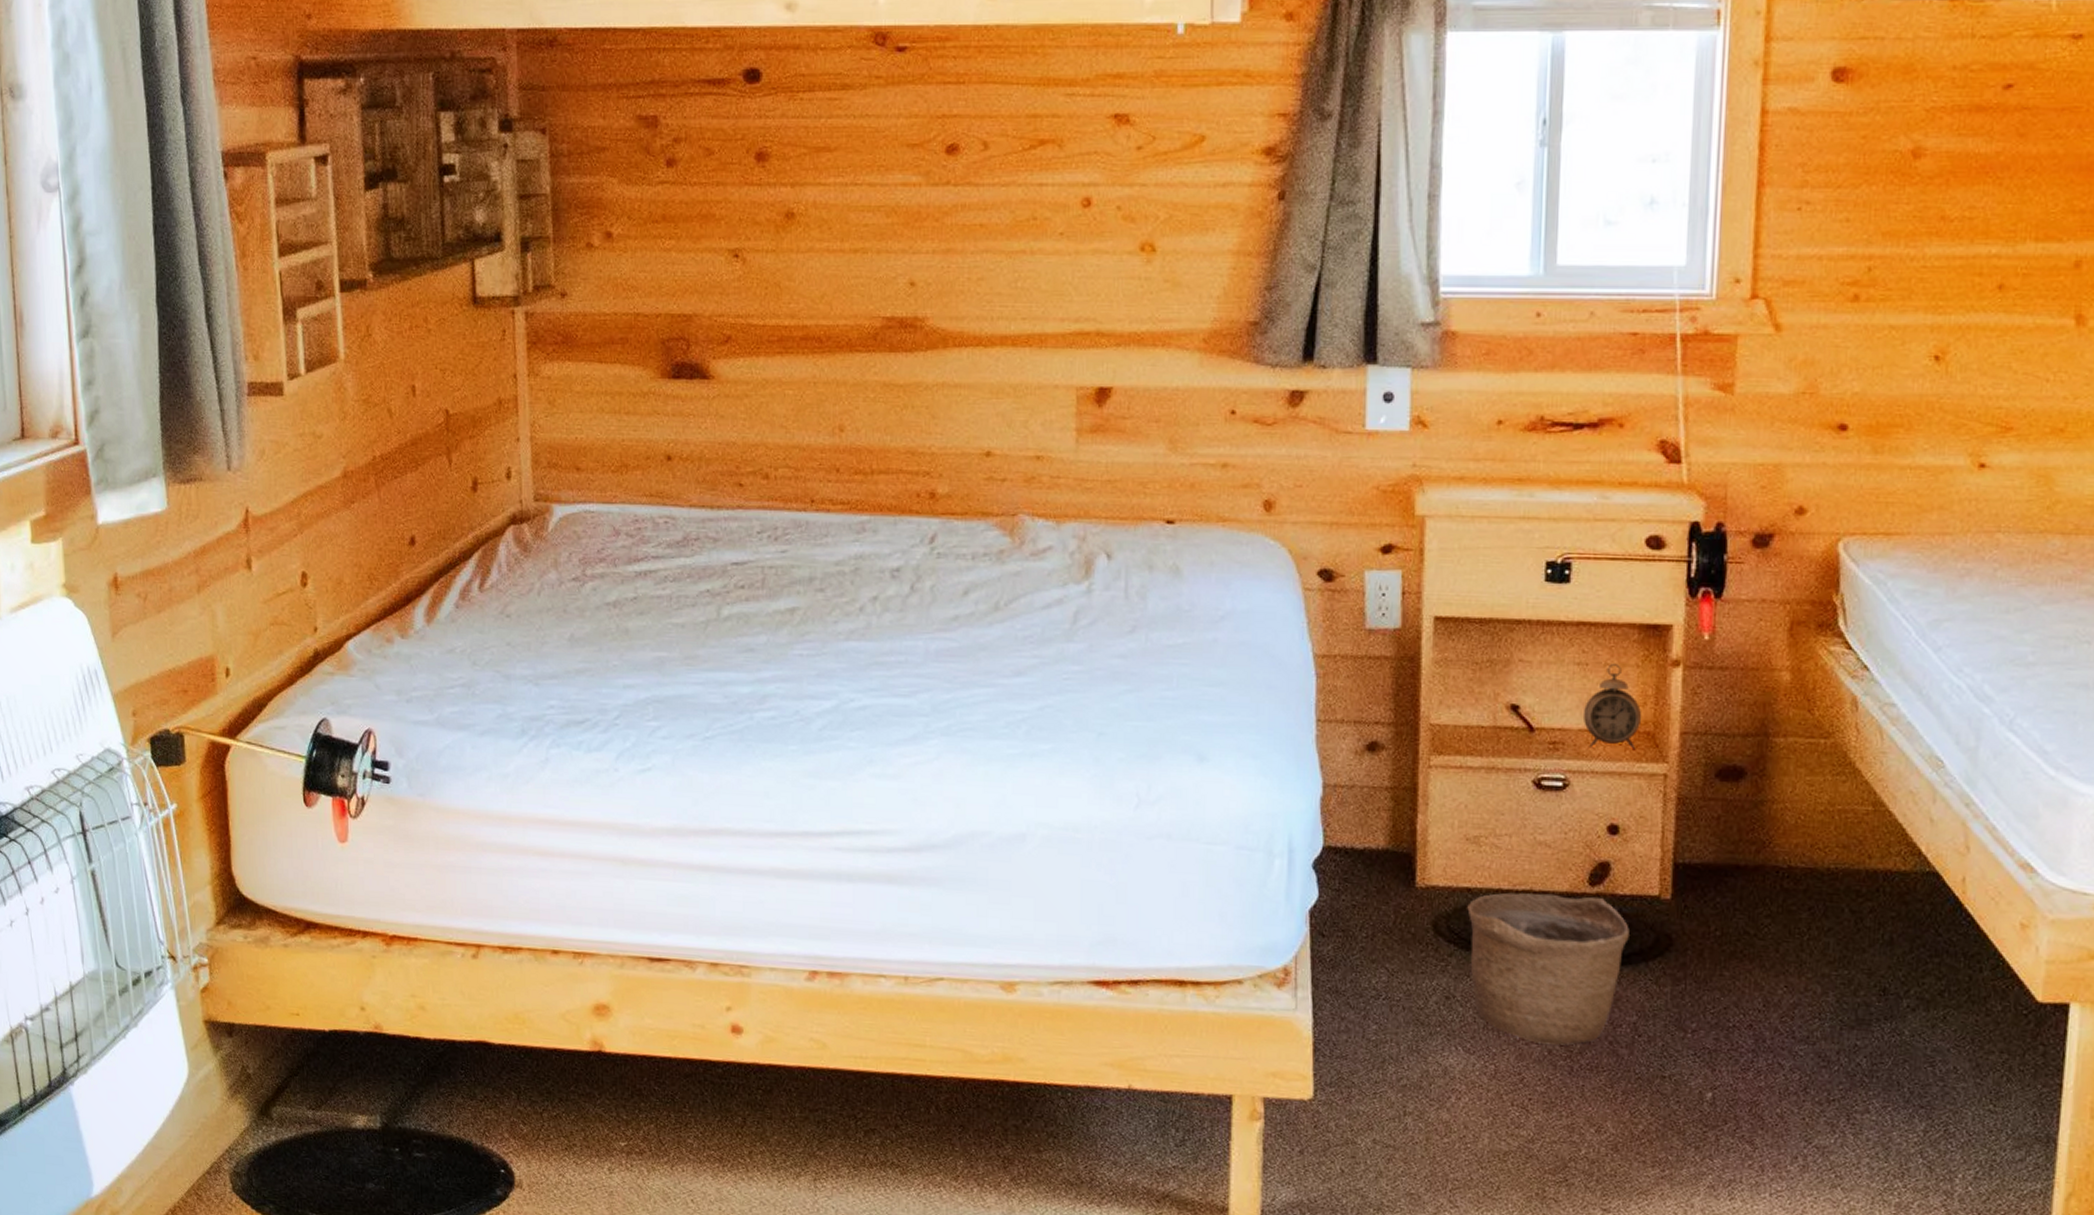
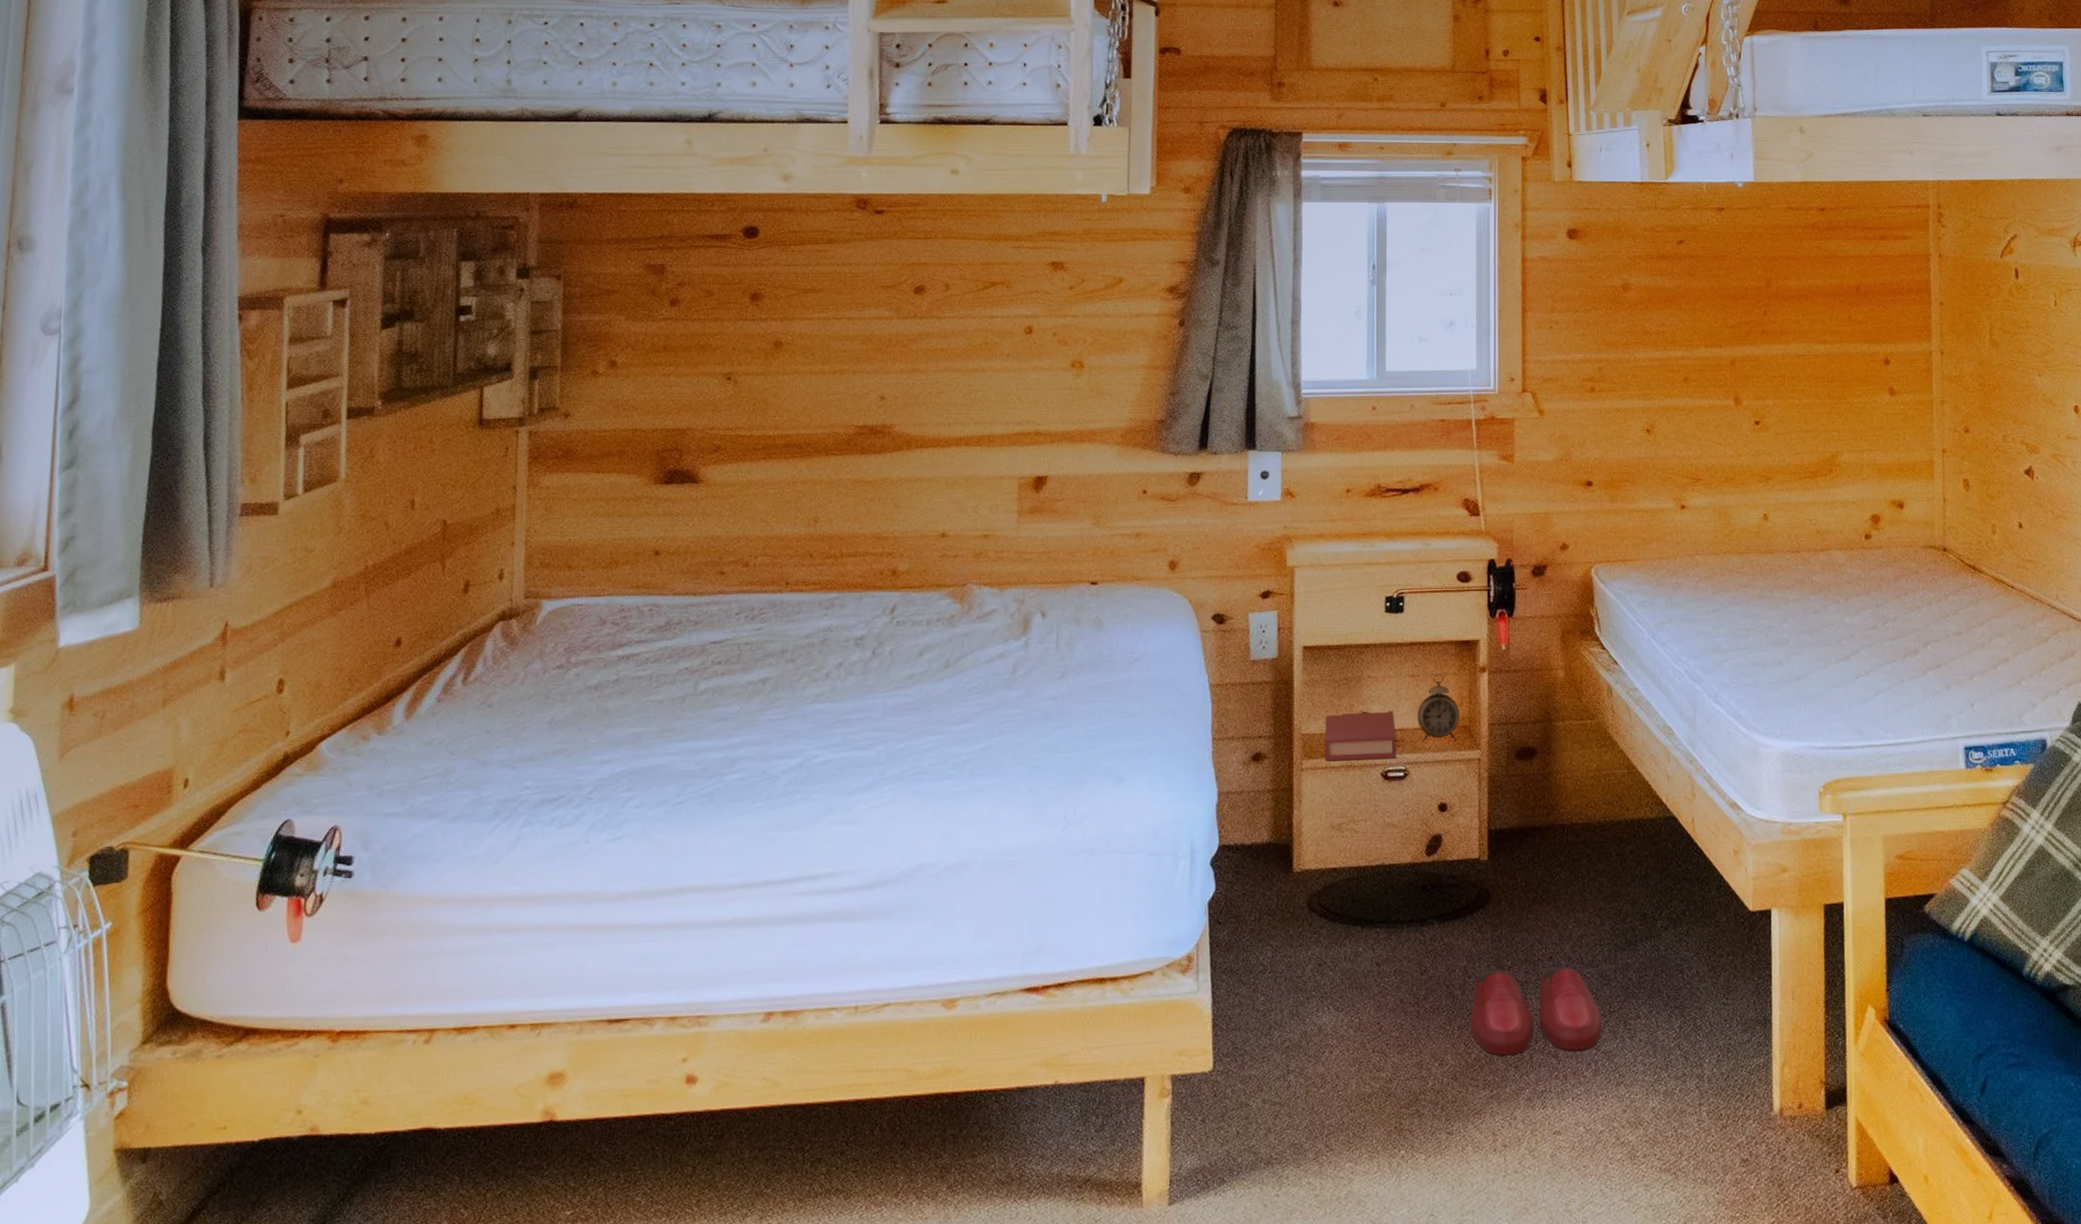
book: none [1459,704,1555,763] -> present [1324,710,1396,762]
basket: present [1467,892,1629,1045] -> none [1334,864,1458,995]
slippers: none [1638,1031,1817,1141] -> present [1470,966,1603,1056]

